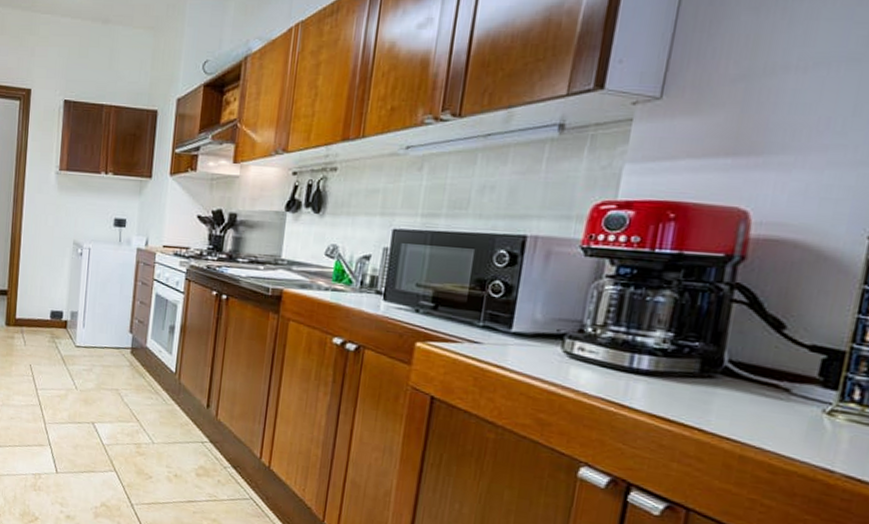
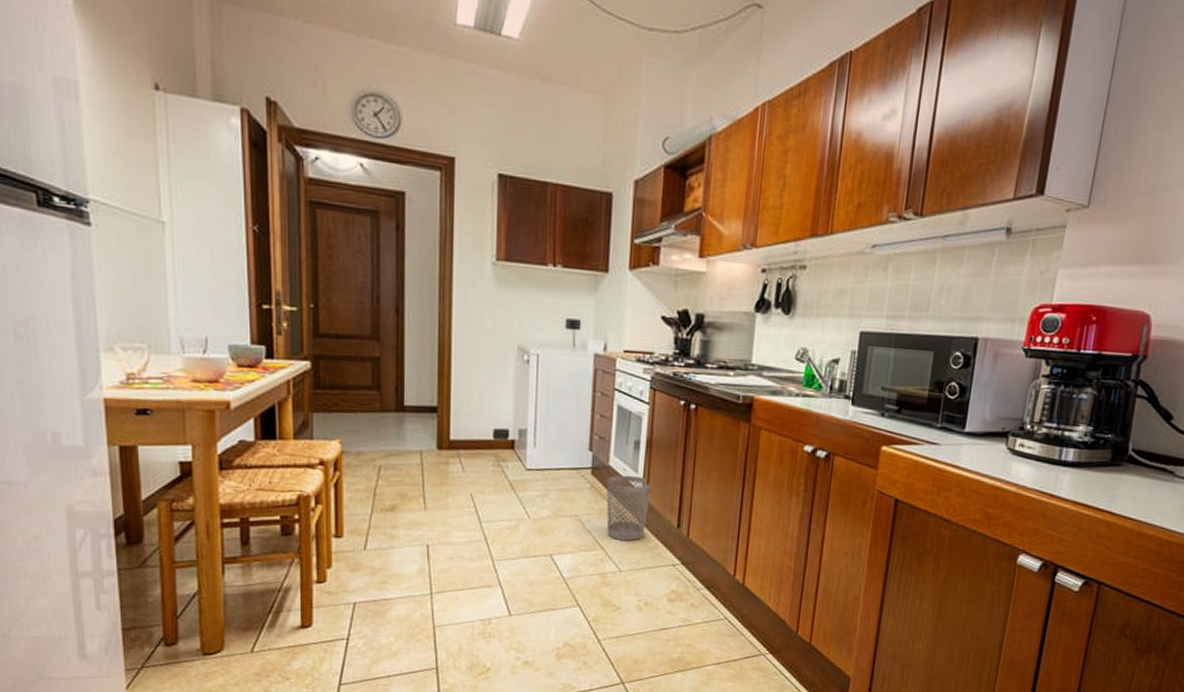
wastebasket: none [142,356,185,416] -> present [606,475,653,541]

